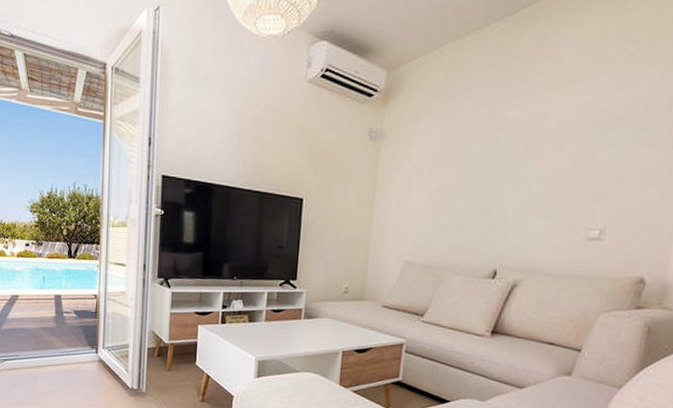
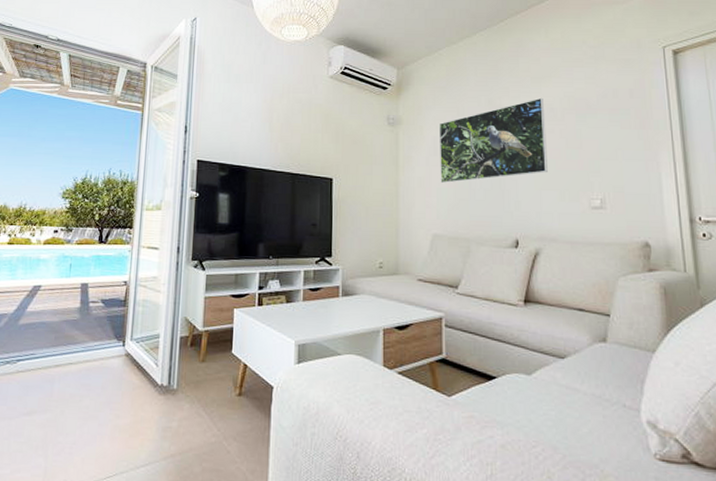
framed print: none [420,108,558,208] -> present [438,97,548,184]

